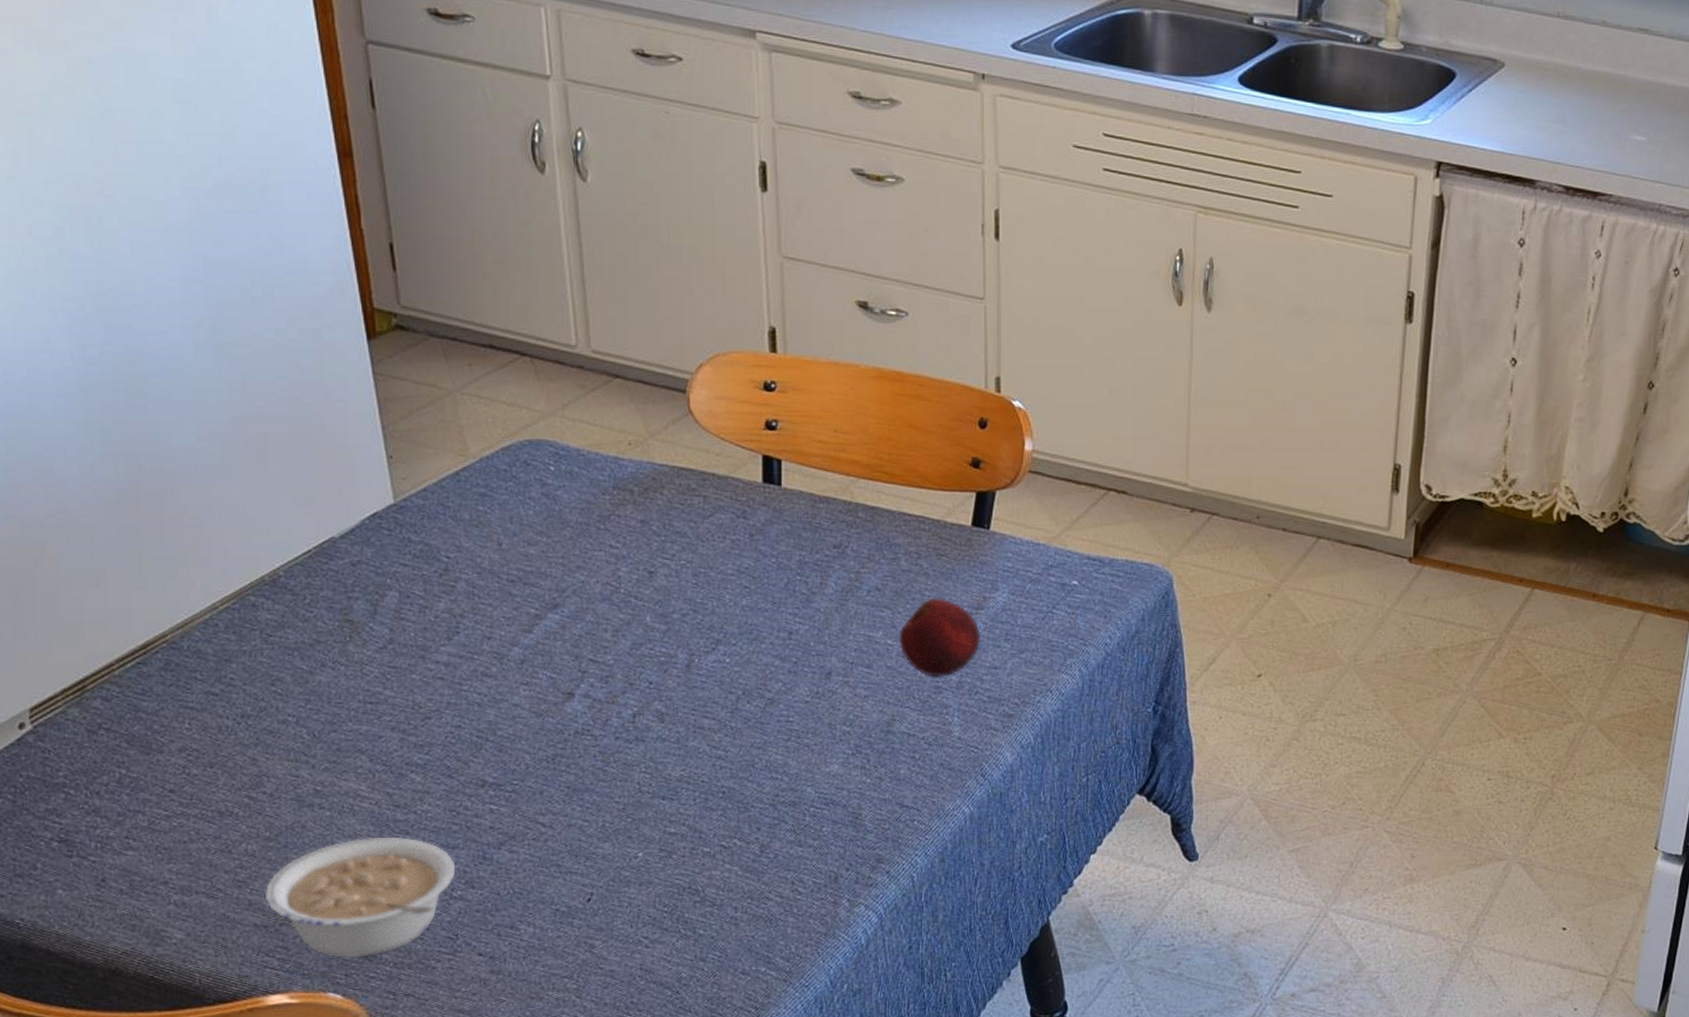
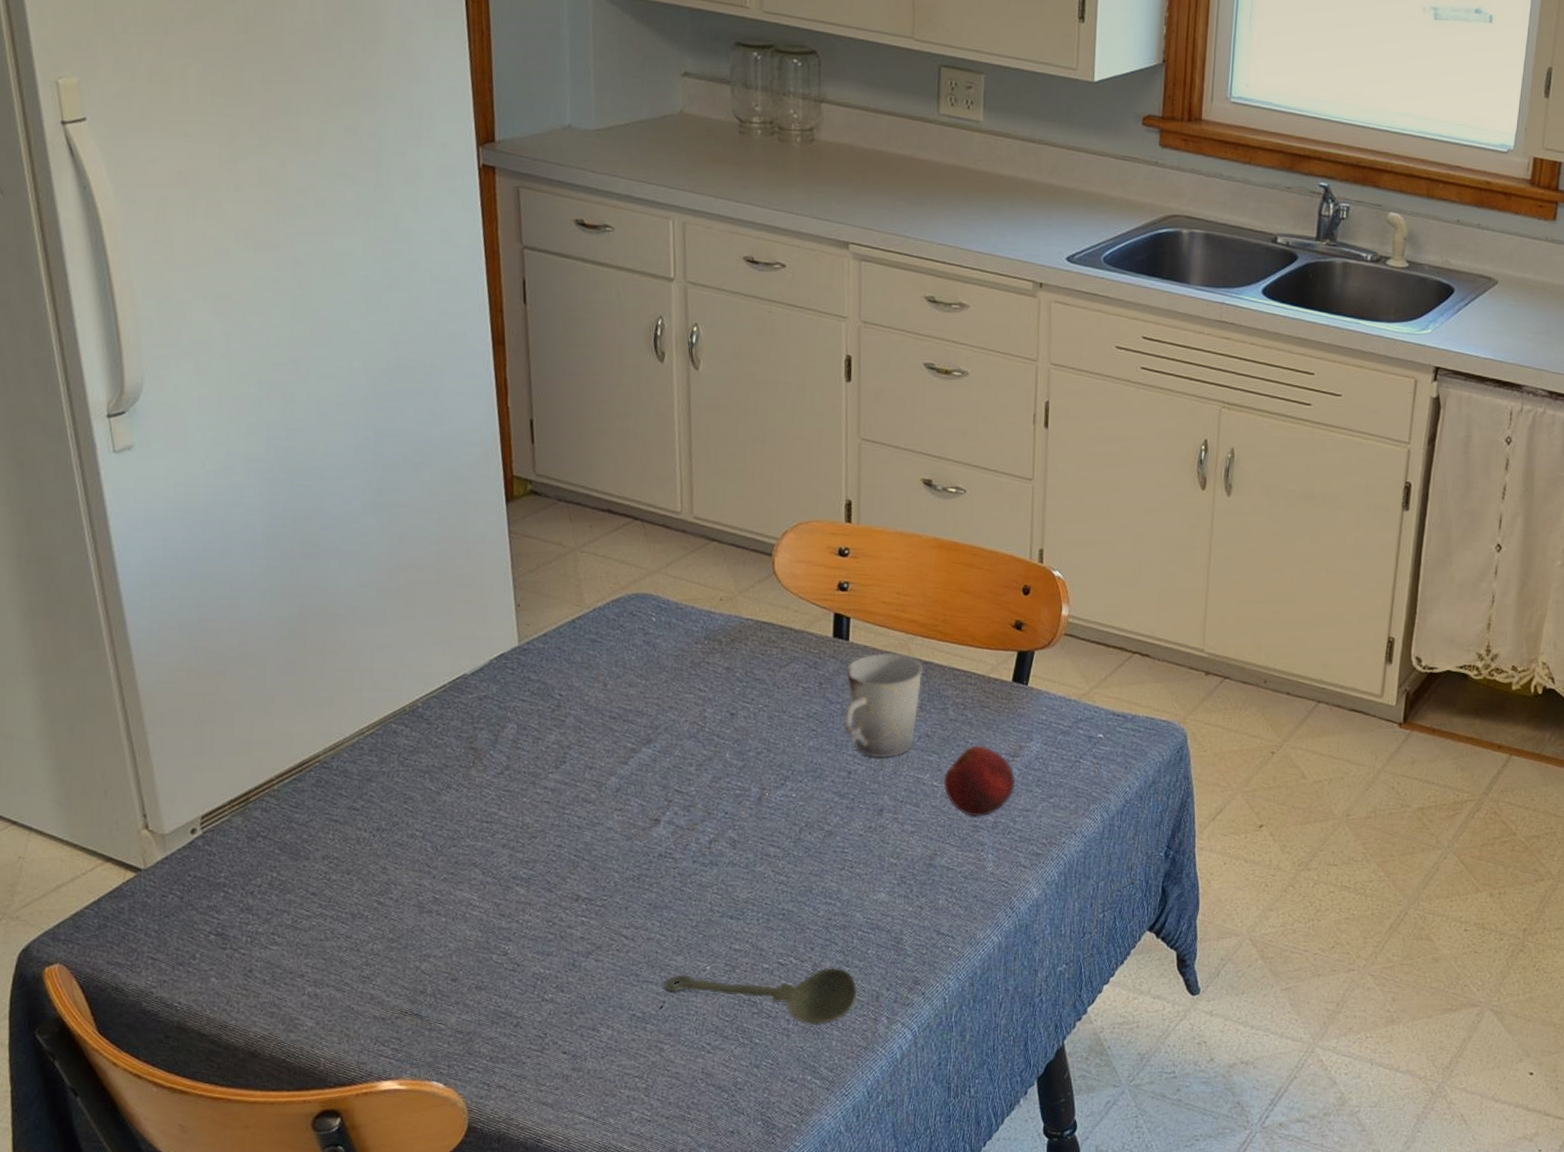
legume: present [264,836,455,958] -> none [384,942,548,1051]
spoon: none [590,847,813,913] -> present [664,967,858,1026]
cup: none [780,499,869,616] -> present [843,653,923,758]

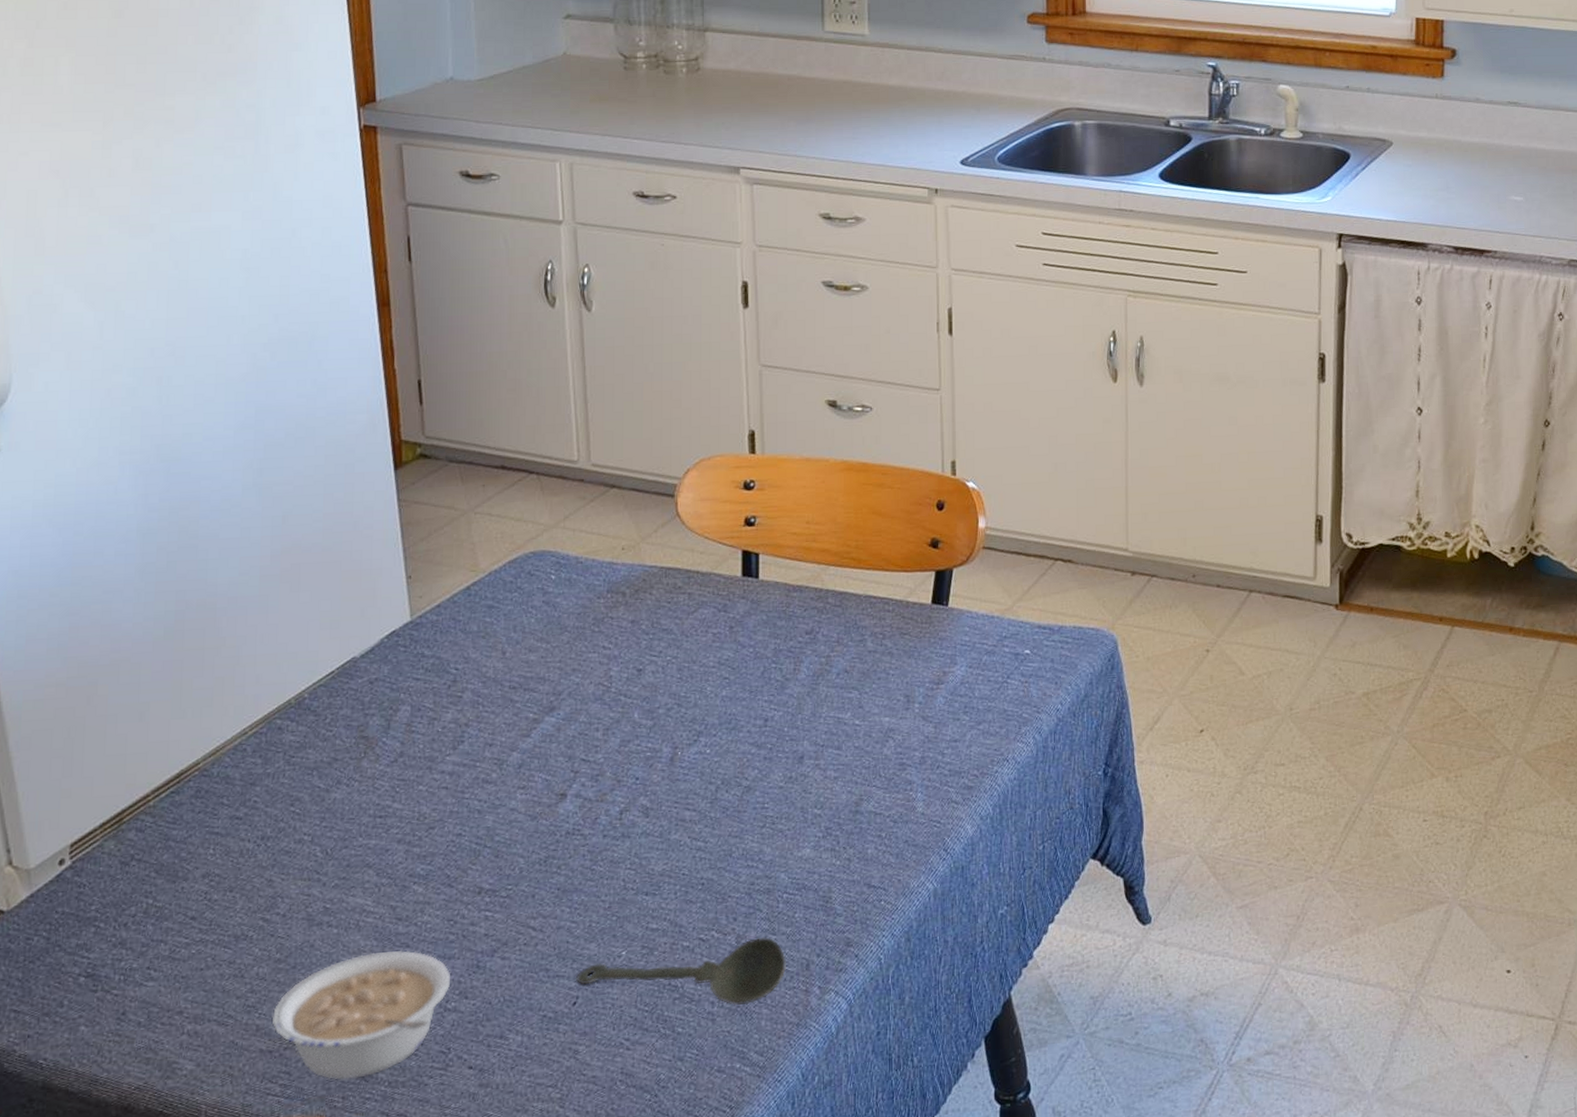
legume: none [384,942,548,1051] -> present [271,950,450,1080]
cup: present [843,653,923,758] -> none [757,587,838,701]
apple: present [943,745,1016,817] -> none [866,675,942,754]

